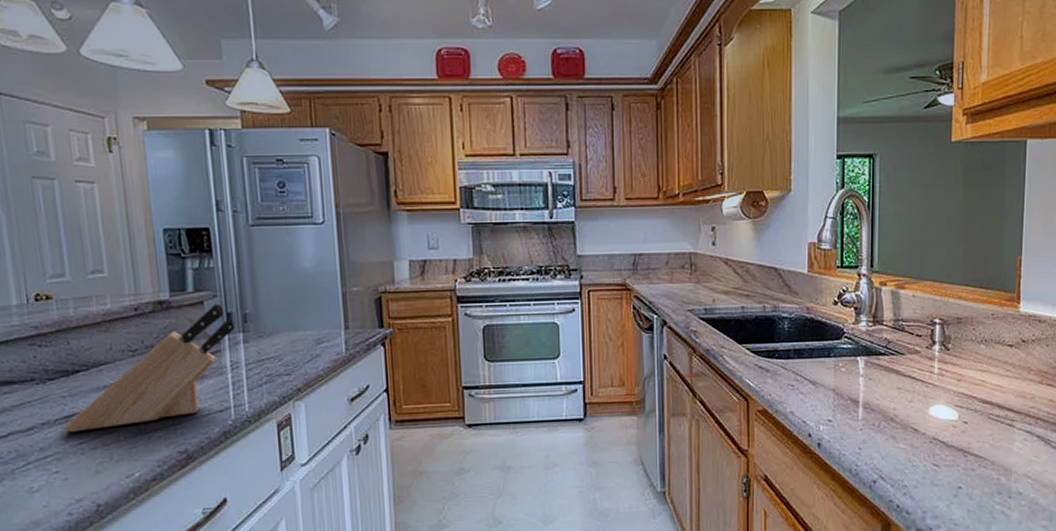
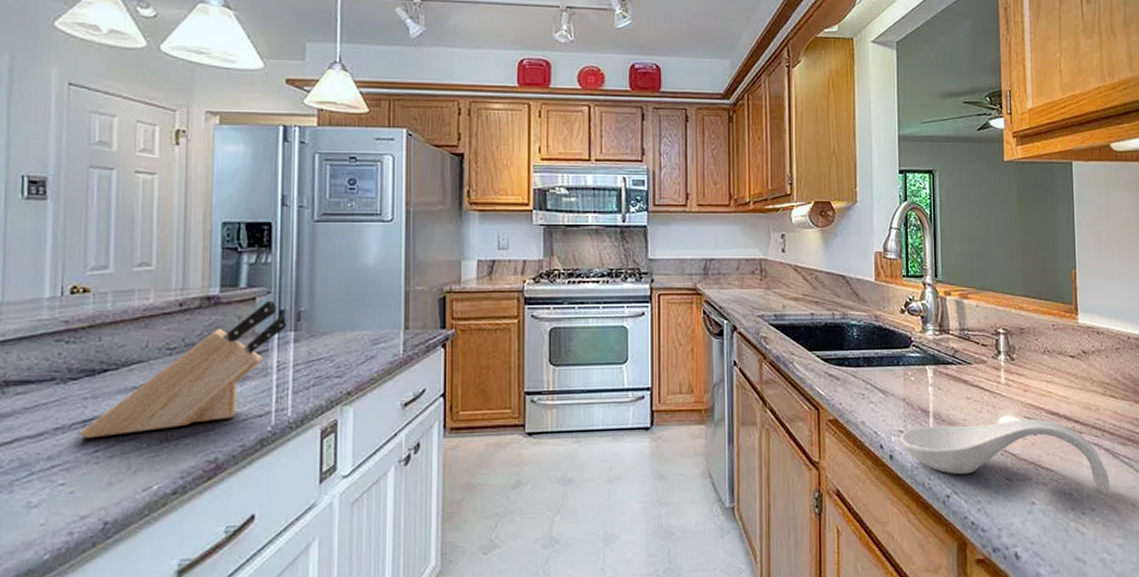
spoon rest: none [828,408,1040,478] -> present [899,419,1111,493]

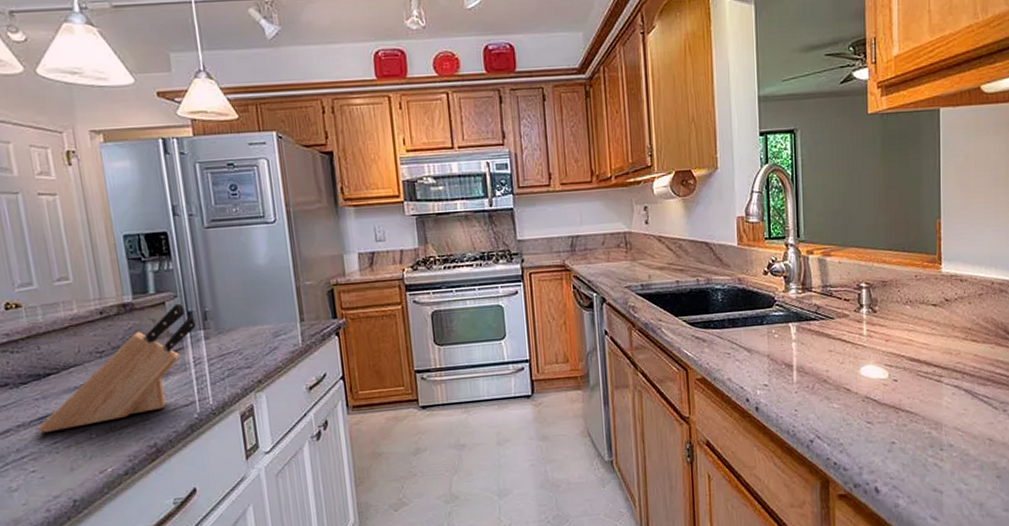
spoon rest: present [899,419,1111,493] -> none [764,366,969,430]

